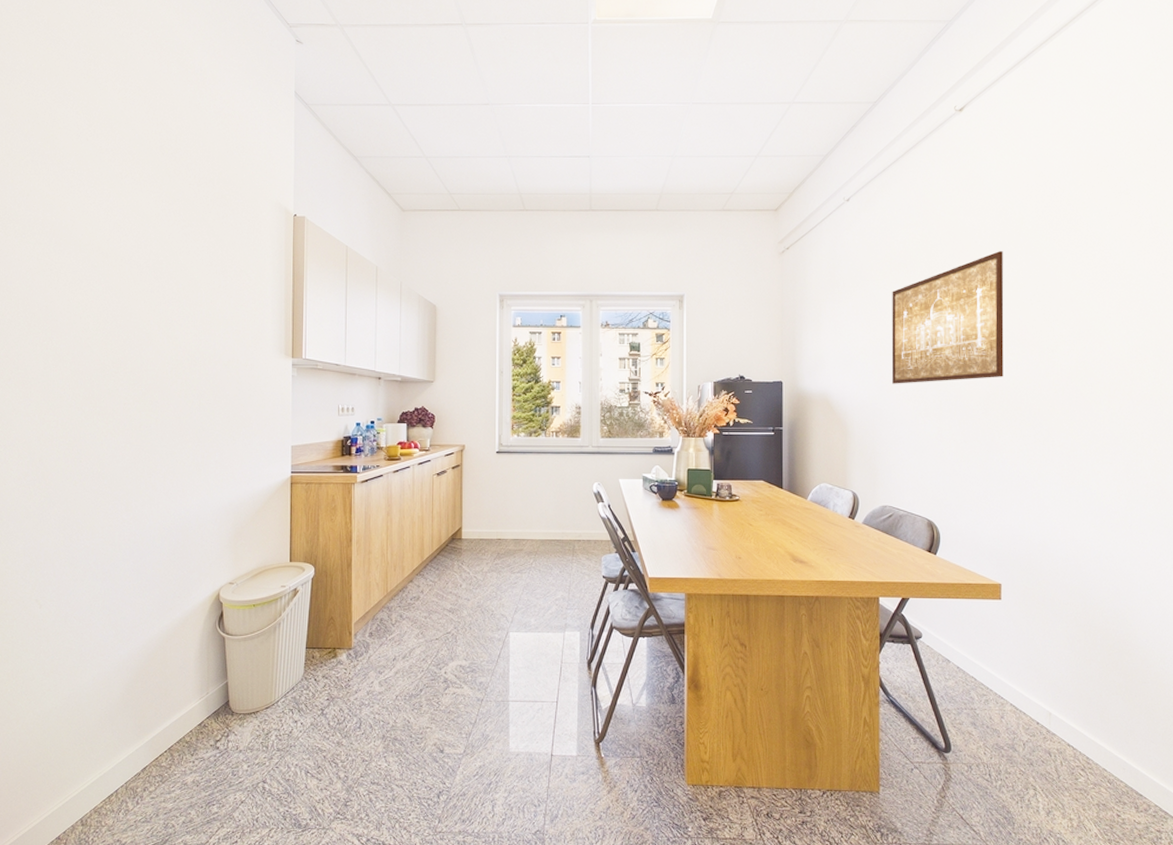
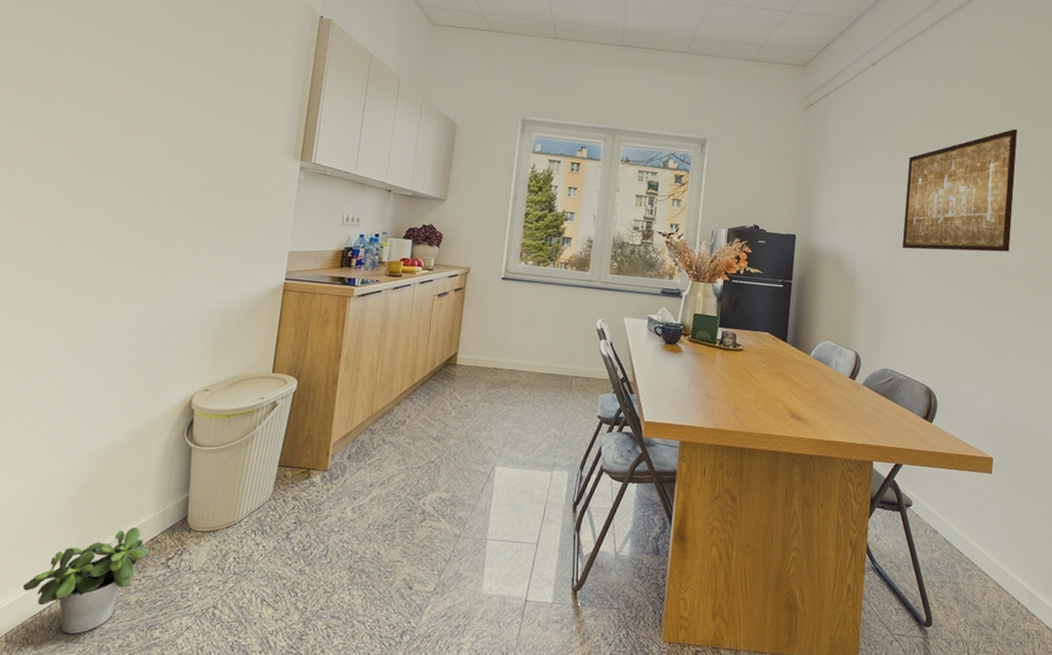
potted plant: none [90,715,198,814] -> present [23,527,149,634]

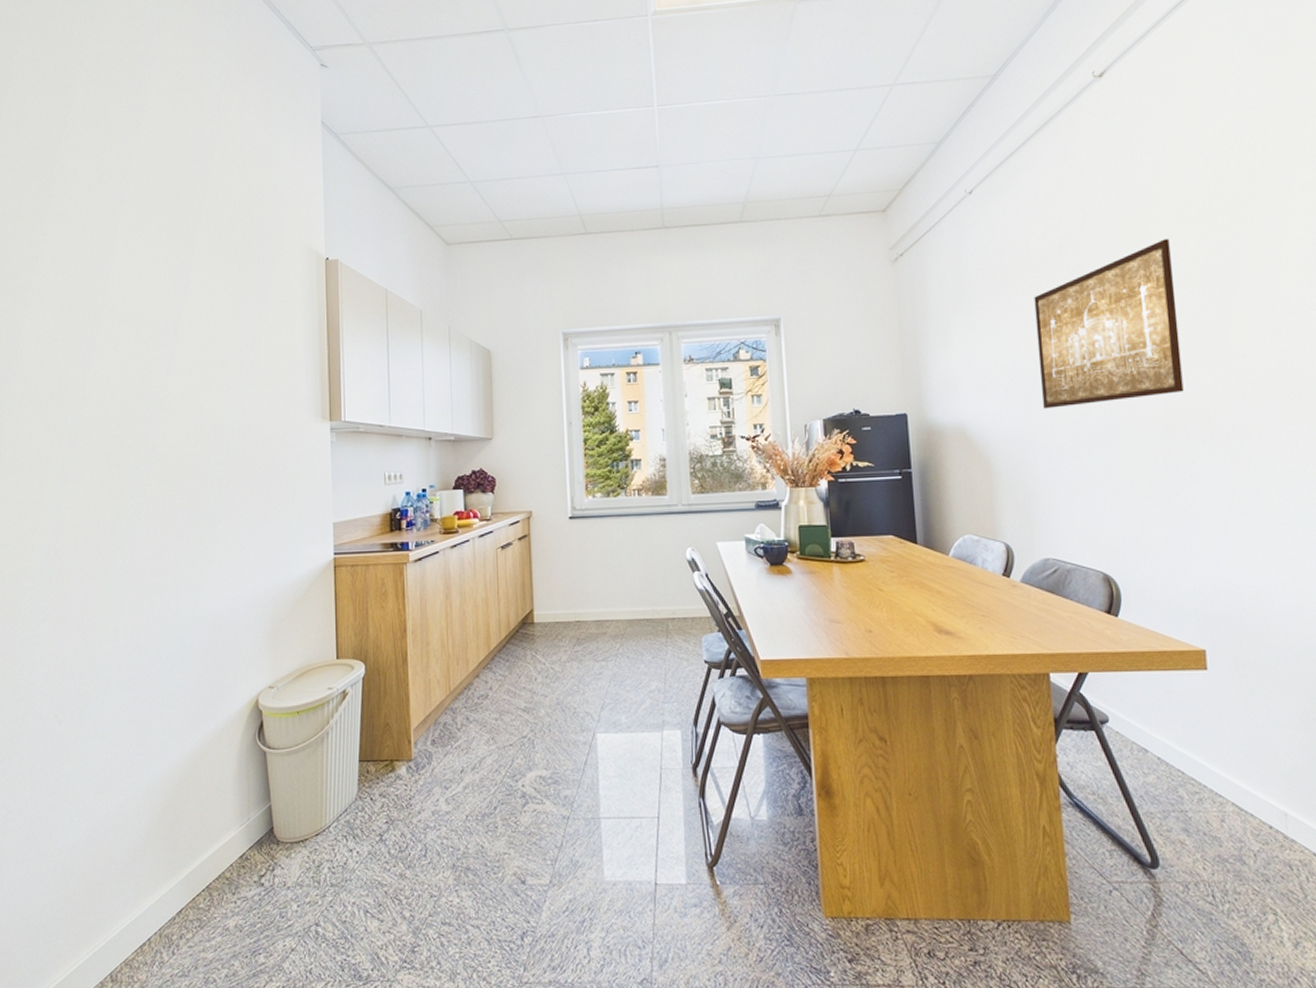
potted plant: present [23,527,149,634] -> none [120,846,239,967]

